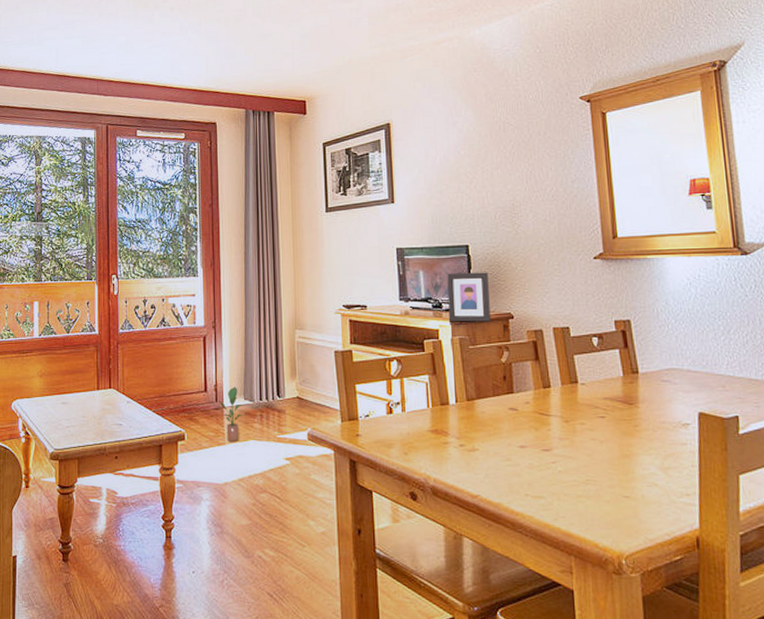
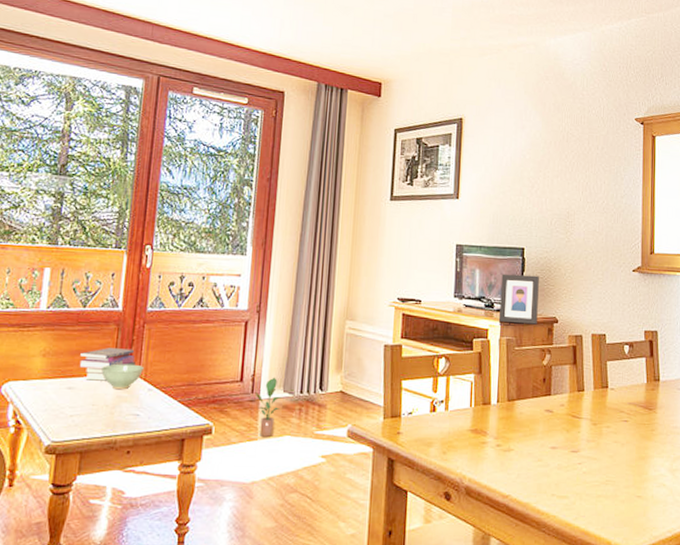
books: none [69,367,114,396] -> present [79,348,135,381]
bowl: none [86,380,122,403] -> present [100,363,145,390]

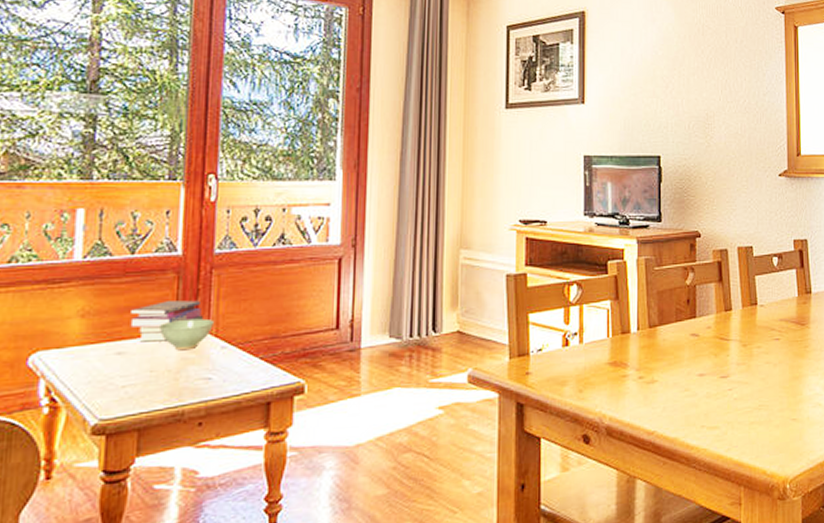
potted plant: present [255,377,282,438] -> none [354,320,387,392]
picture frame: present [499,274,539,325] -> none [636,186,678,241]

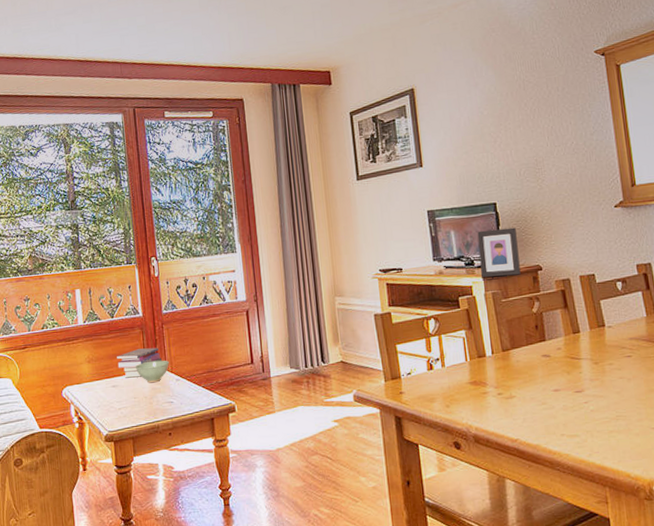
picture frame: none [636,186,678,241] -> present [477,227,521,278]

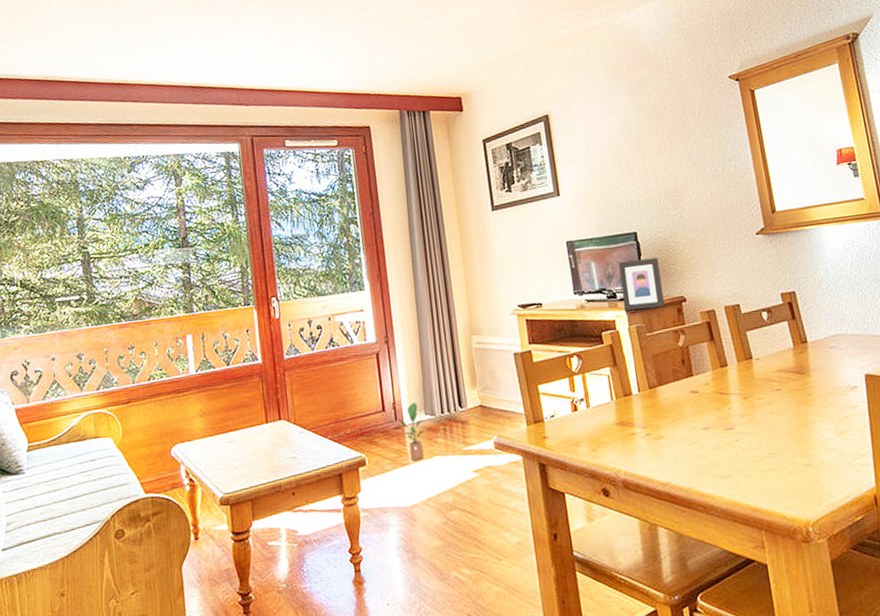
books: present [117,347,162,378] -> none [233,397,284,433]
bowl: present [135,360,170,383] -> none [253,410,293,437]
potted plant: none [265,356,290,410] -> present [398,402,425,461]

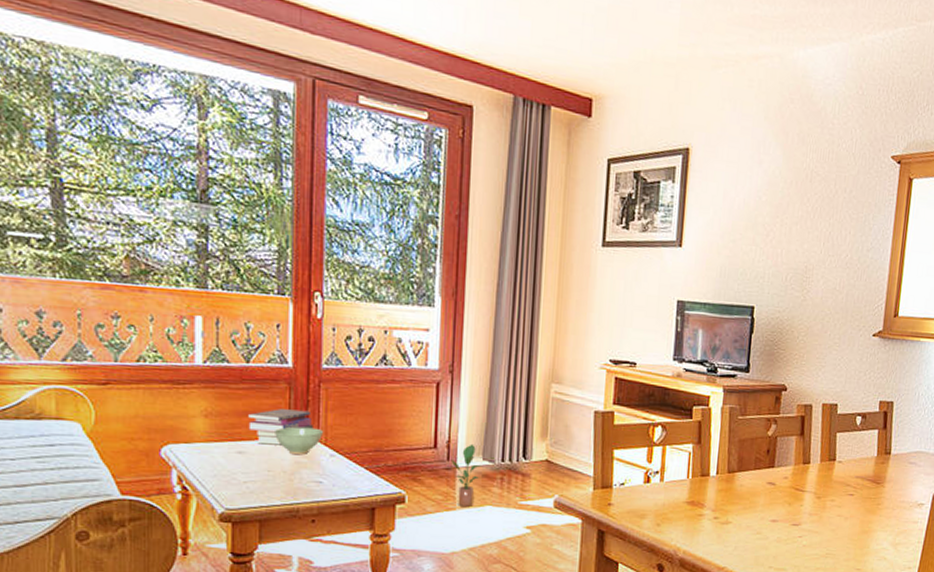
books: none [233,397,284,433] -> present [248,409,313,445]
bowl: none [253,410,293,437] -> present [273,426,324,455]
picture frame: present [618,257,665,312] -> none [722,335,769,392]

